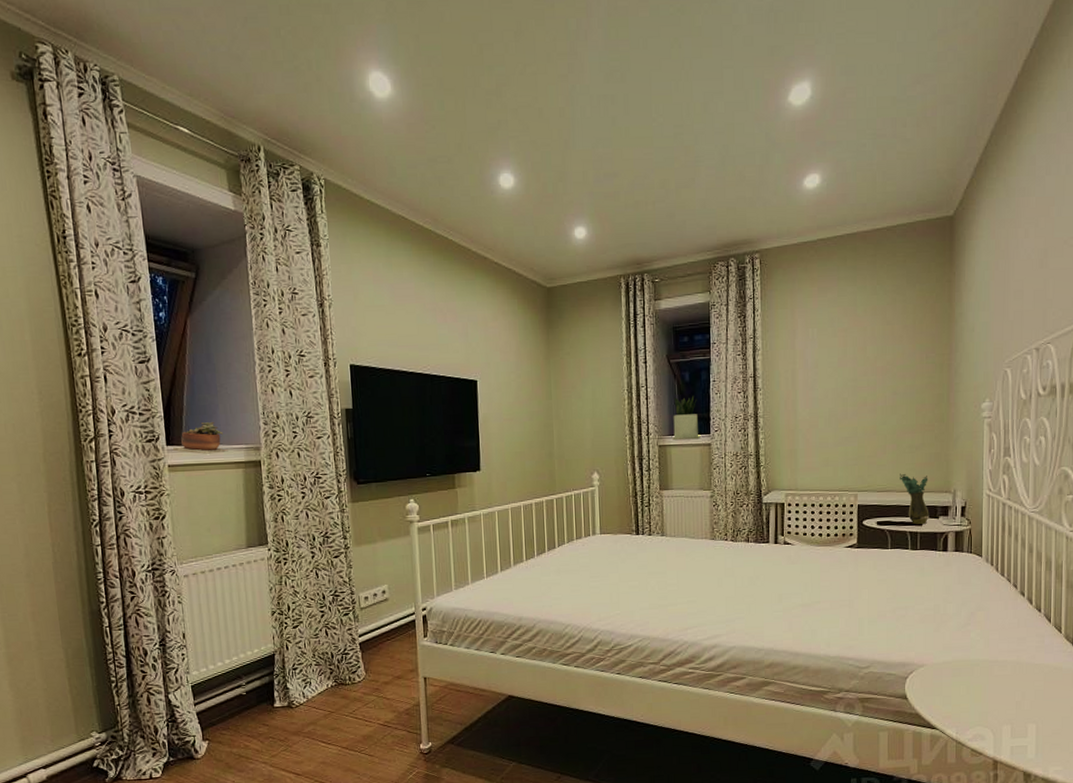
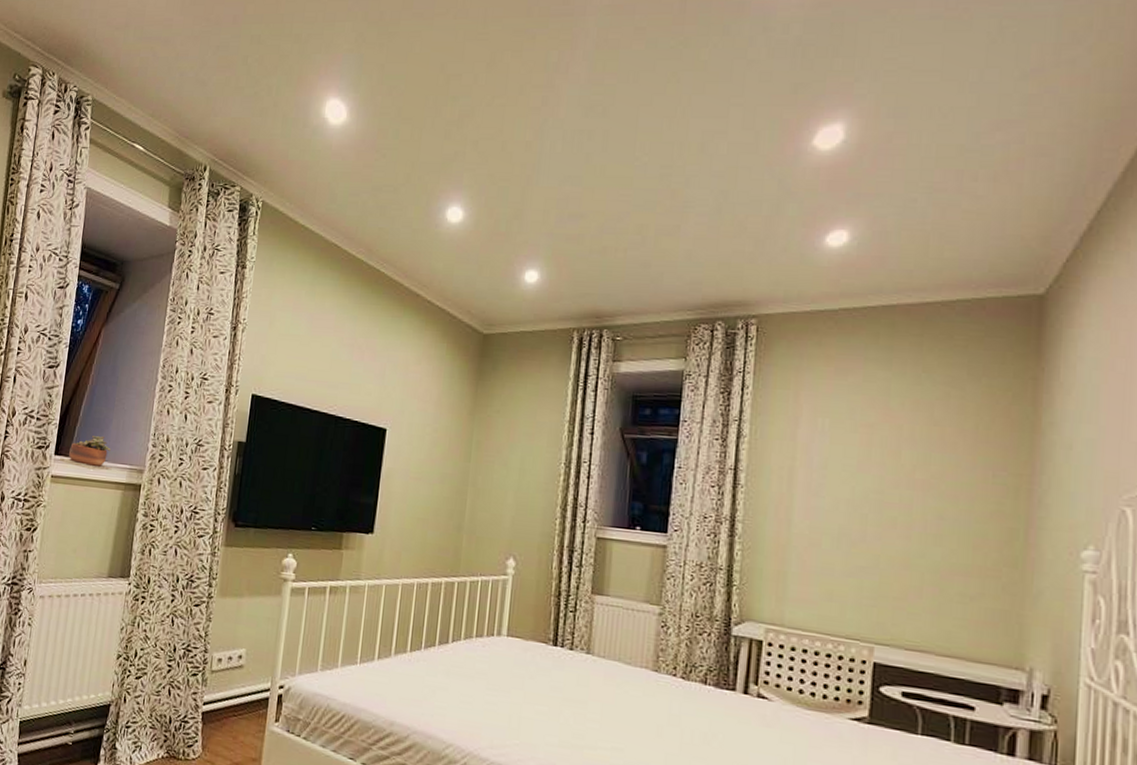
planter: present [671,395,701,441] -> none [614,480,654,538]
vase: present [900,473,929,524] -> none [942,629,988,709]

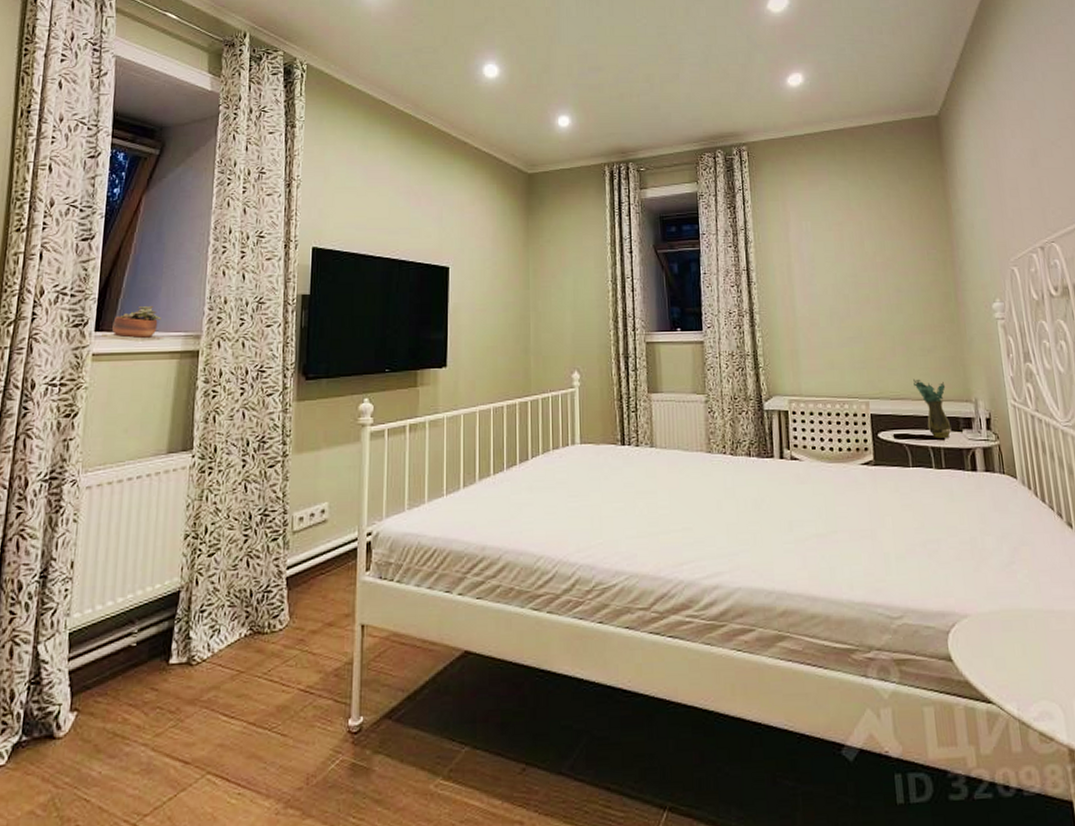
vase: none [942,629,988,709] -> present [913,379,952,438]

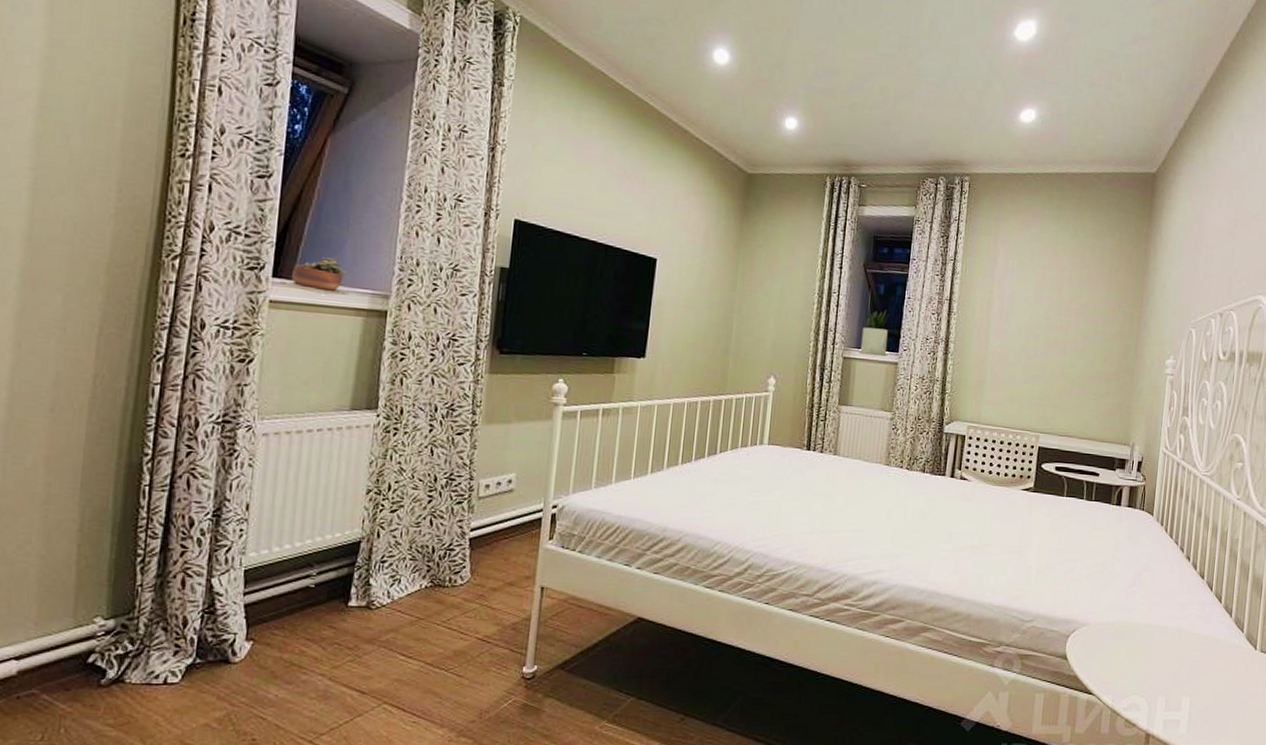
planter: none [660,288,692,337] -> present [857,309,889,357]
vase: present [913,379,952,438] -> none [1082,419,1109,475]

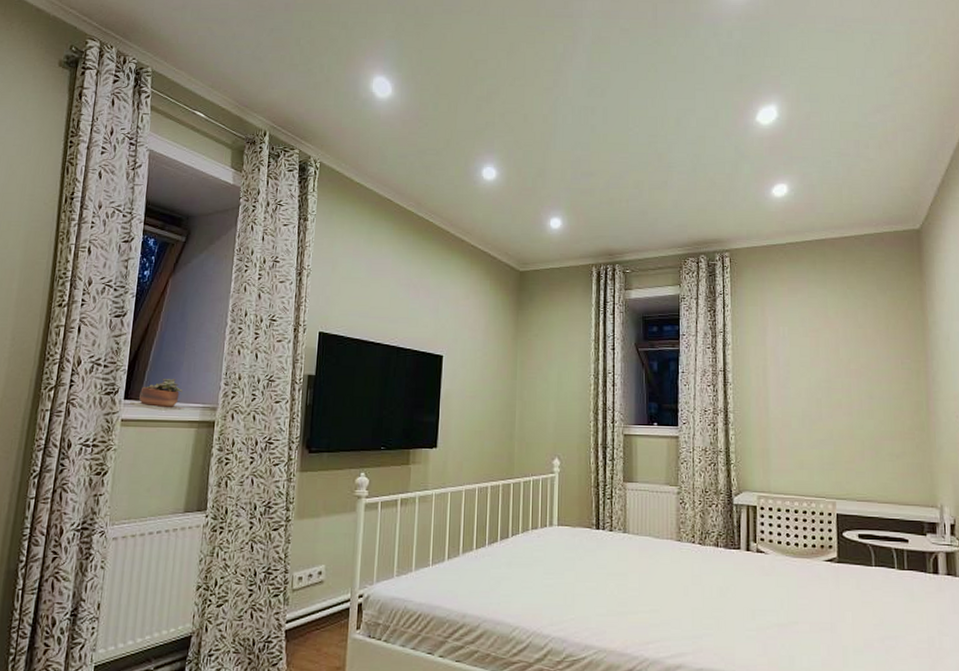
planter: present [857,309,889,357] -> none [637,385,668,431]

